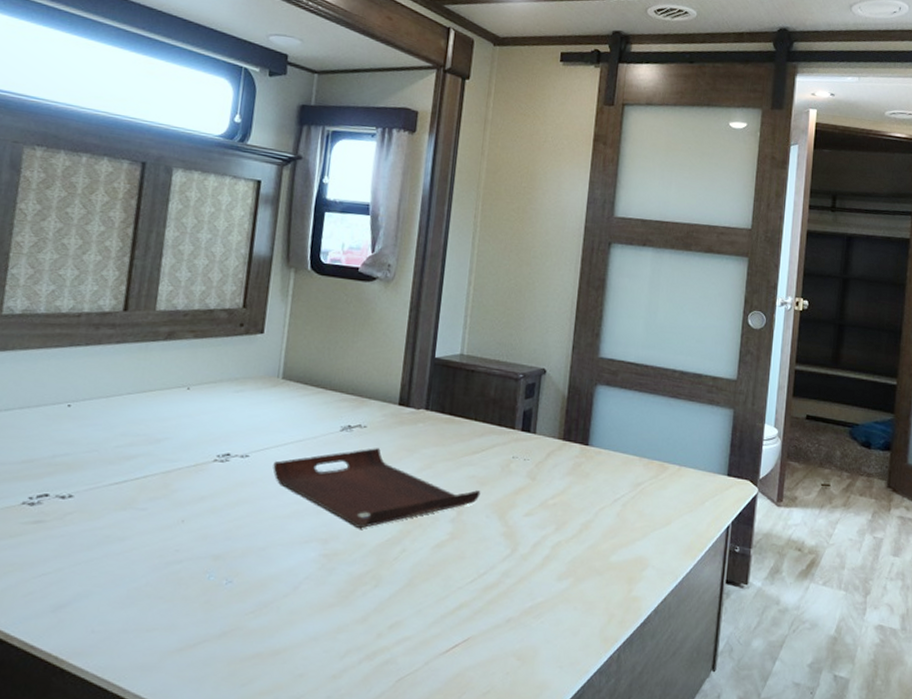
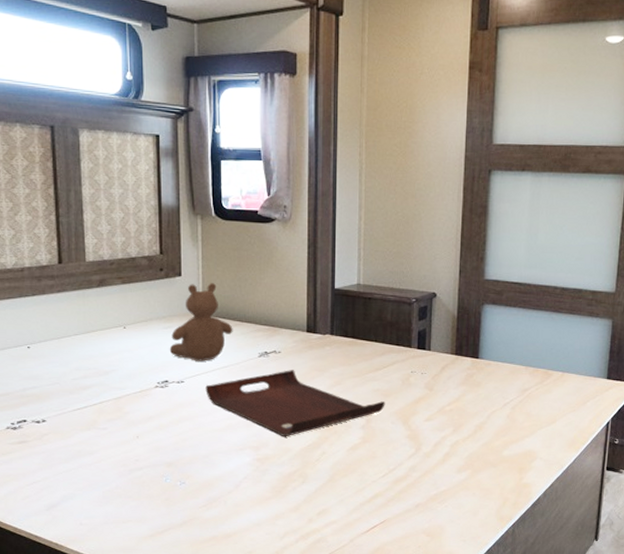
teddy bear: none [237,343,315,433] -> present [169,283,233,361]

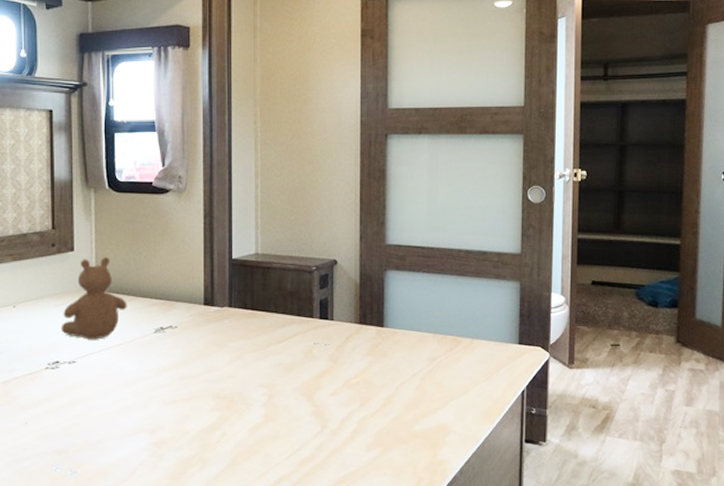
serving tray: present [205,370,385,437] -> none [98,345,288,418]

